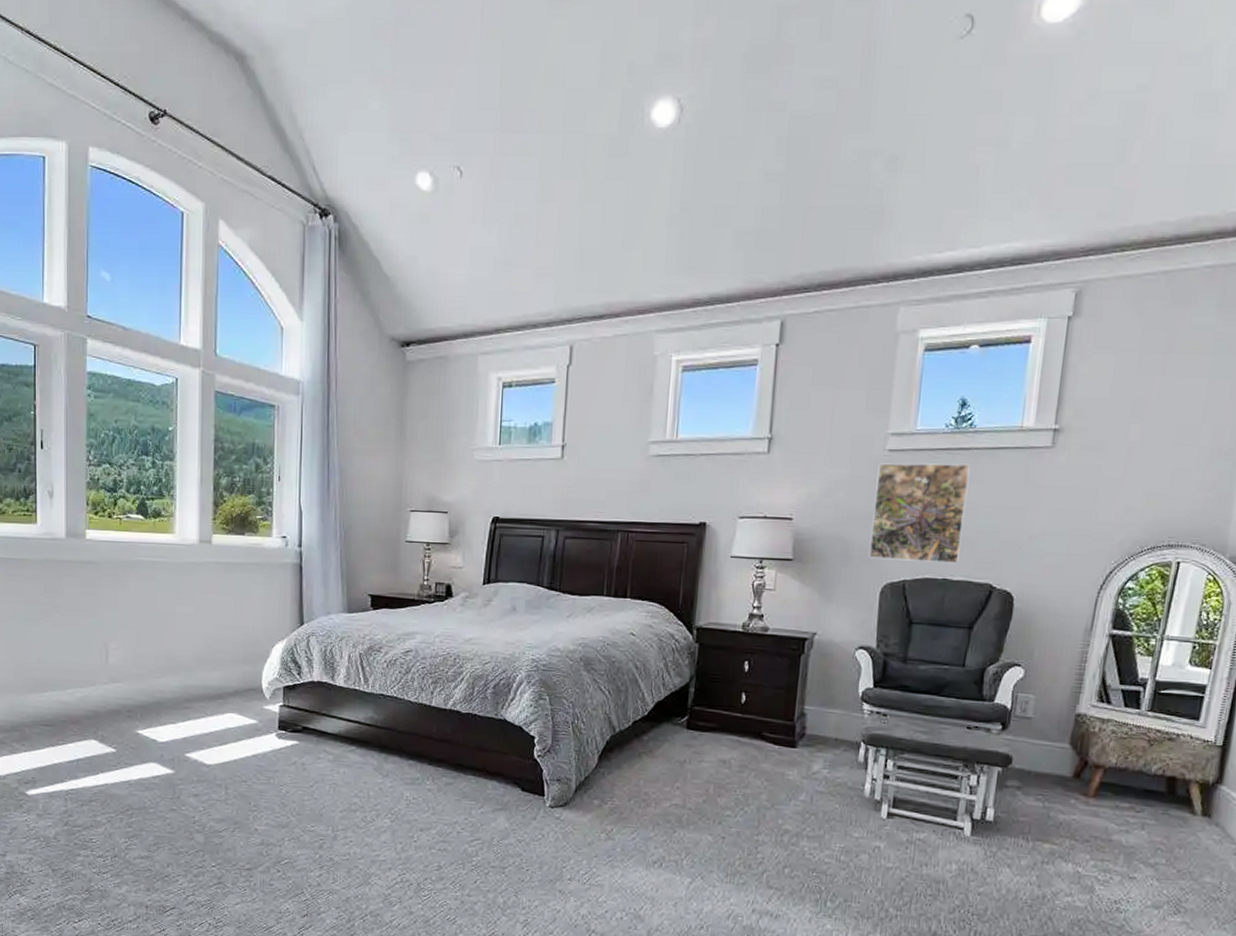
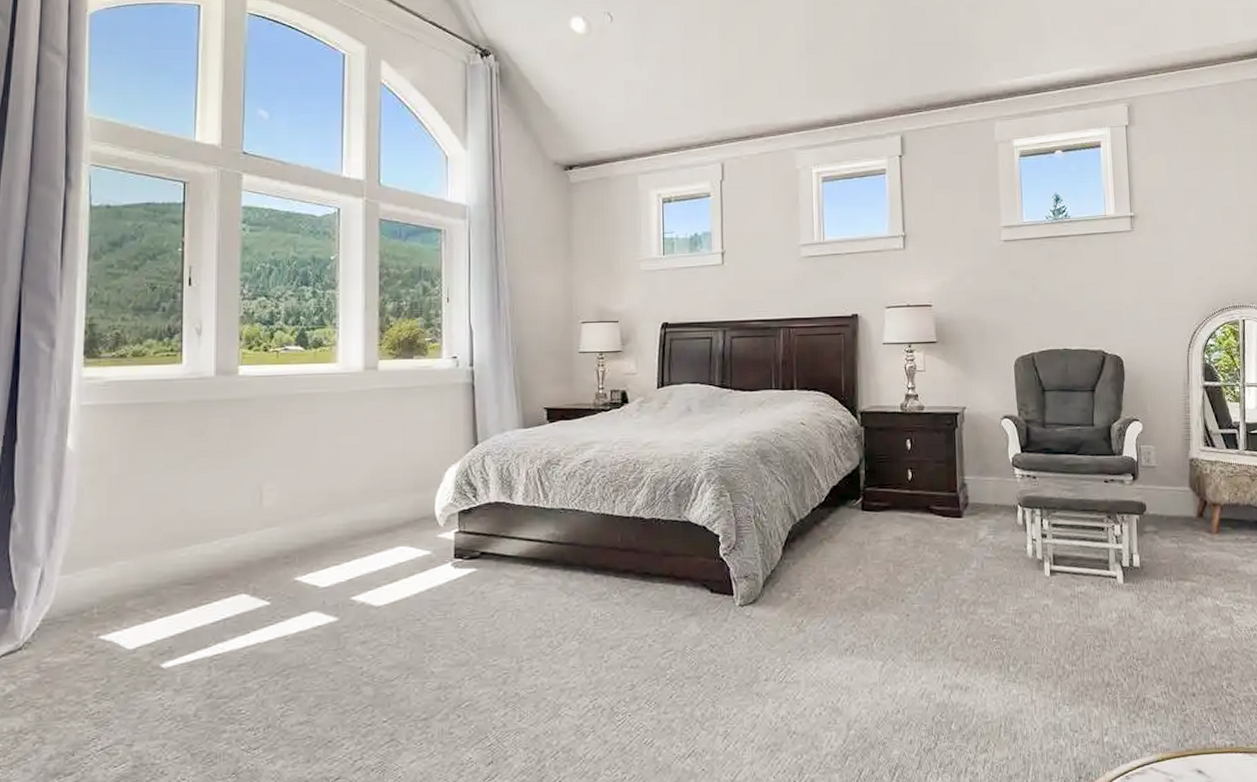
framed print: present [868,463,971,564] -> none [997,248,1074,336]

